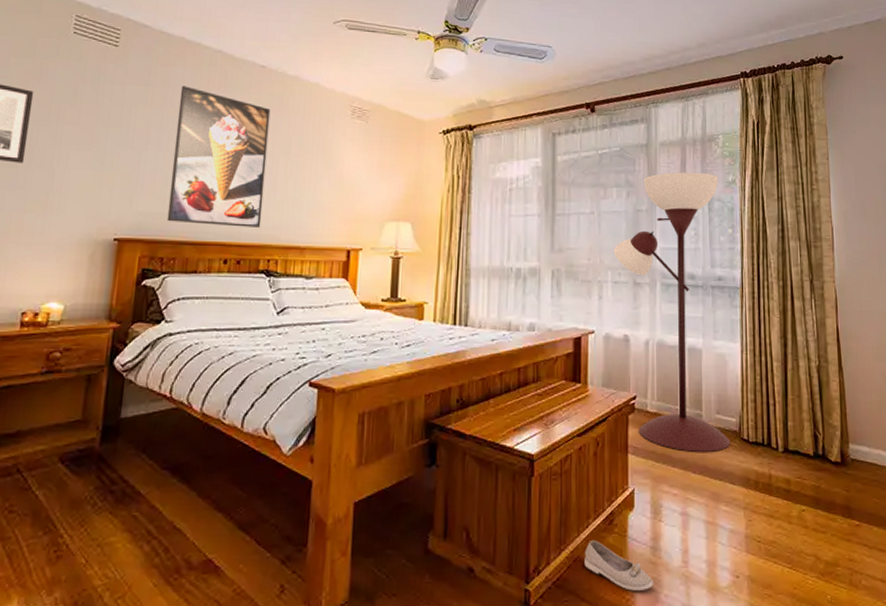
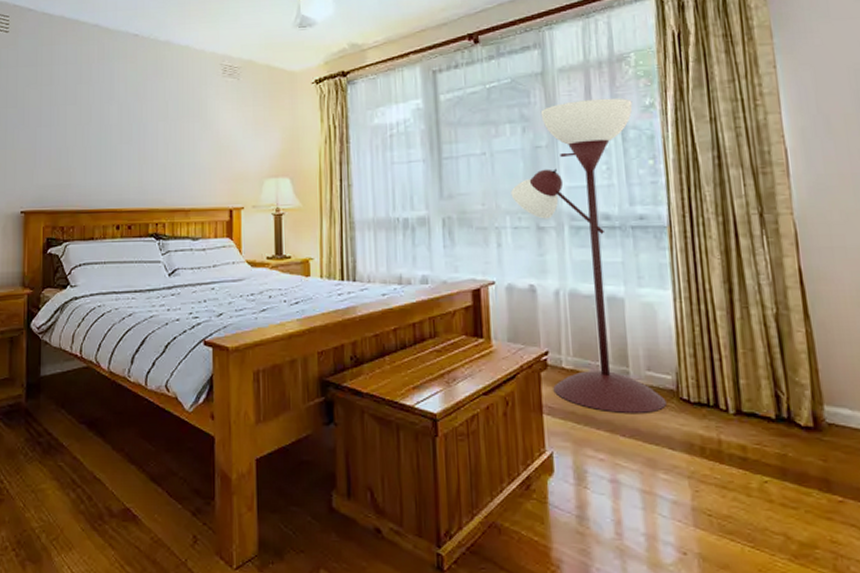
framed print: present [167,86,271,228] -> none [63,62,147,194]
shoe: present [584,539,654,591] -> none [500,505,583,562]

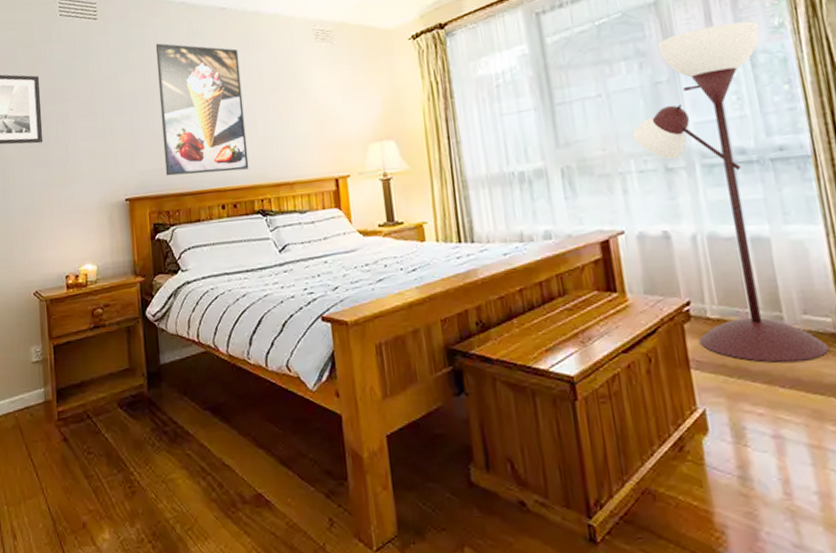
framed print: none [63,62,147,194] -> present [155,43,249,176]

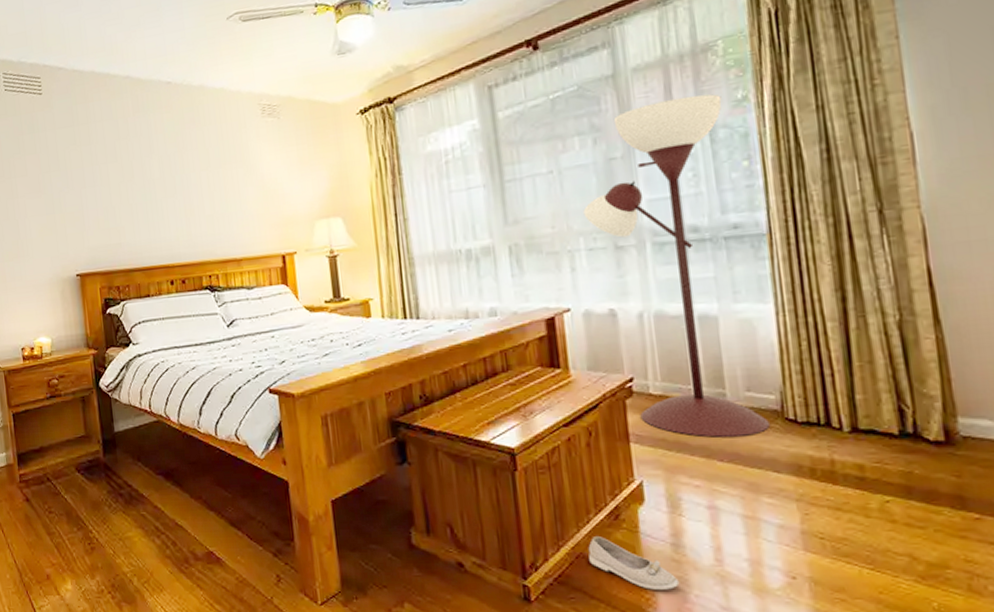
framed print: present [155,43,249,176] -> none [101,118,197,252]
shoe: none [653,468,750,527] -> present [588,535,680,590]

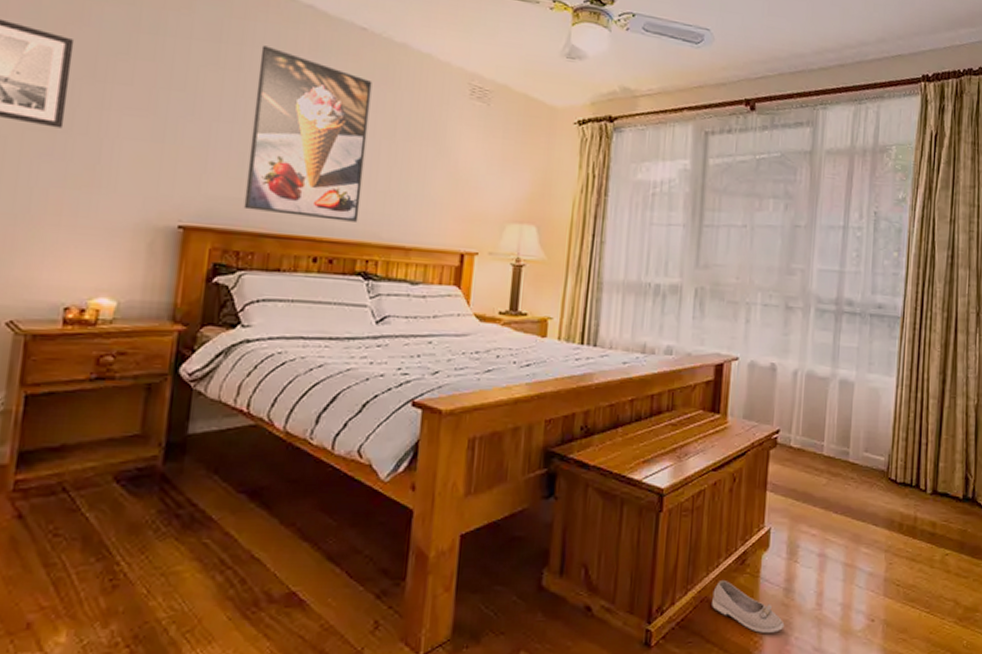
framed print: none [101,118,197,252] -> present [243,45,373,222]
floor lamp: present [583,94,770,437] -> none [765,185,888,492]

